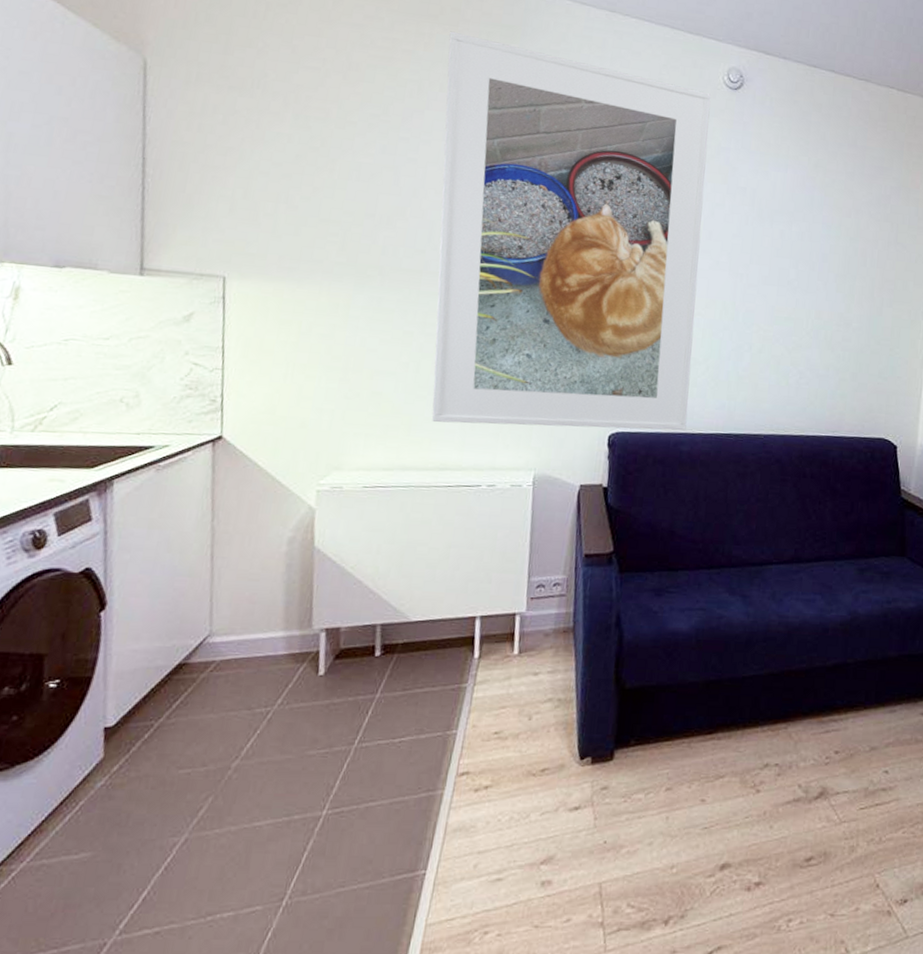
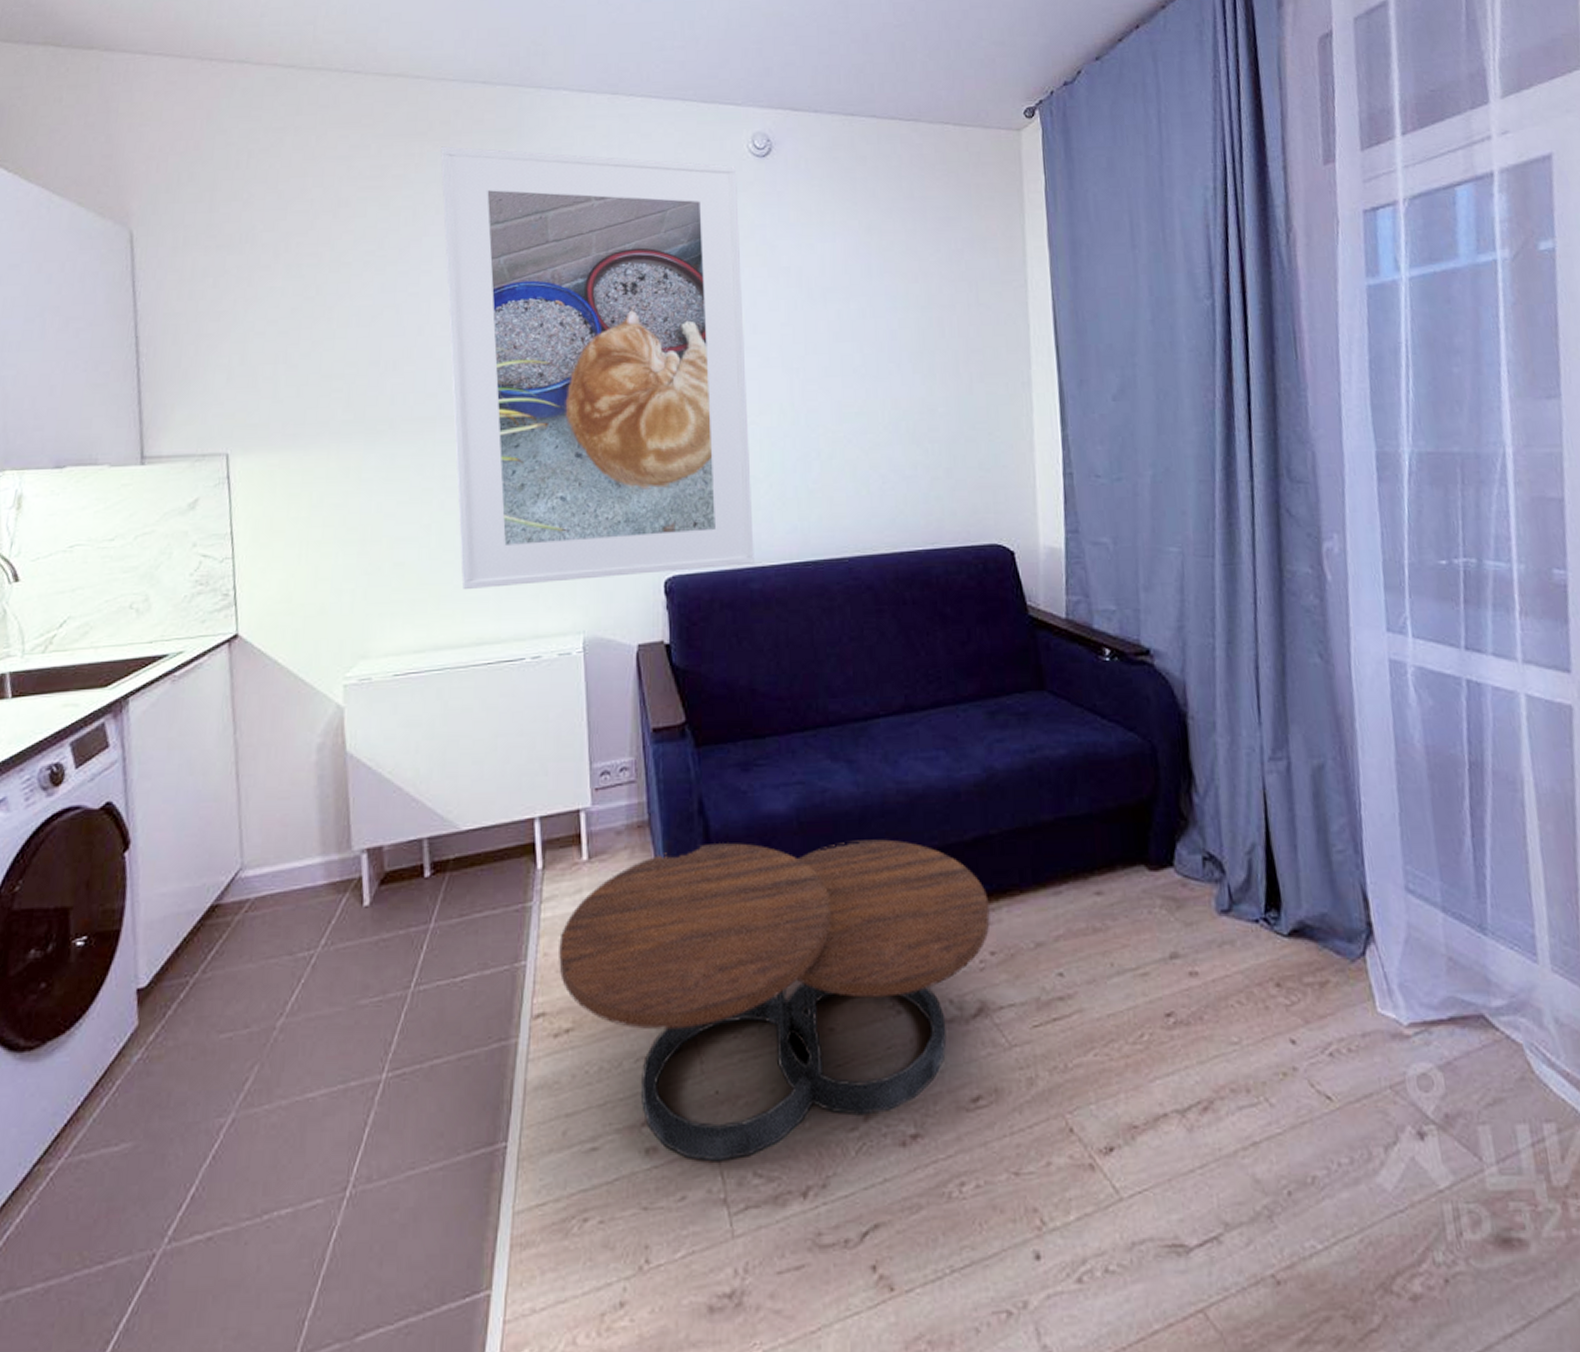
coffee table: none [484,650,840,895] -> present [559,839,990,1162]

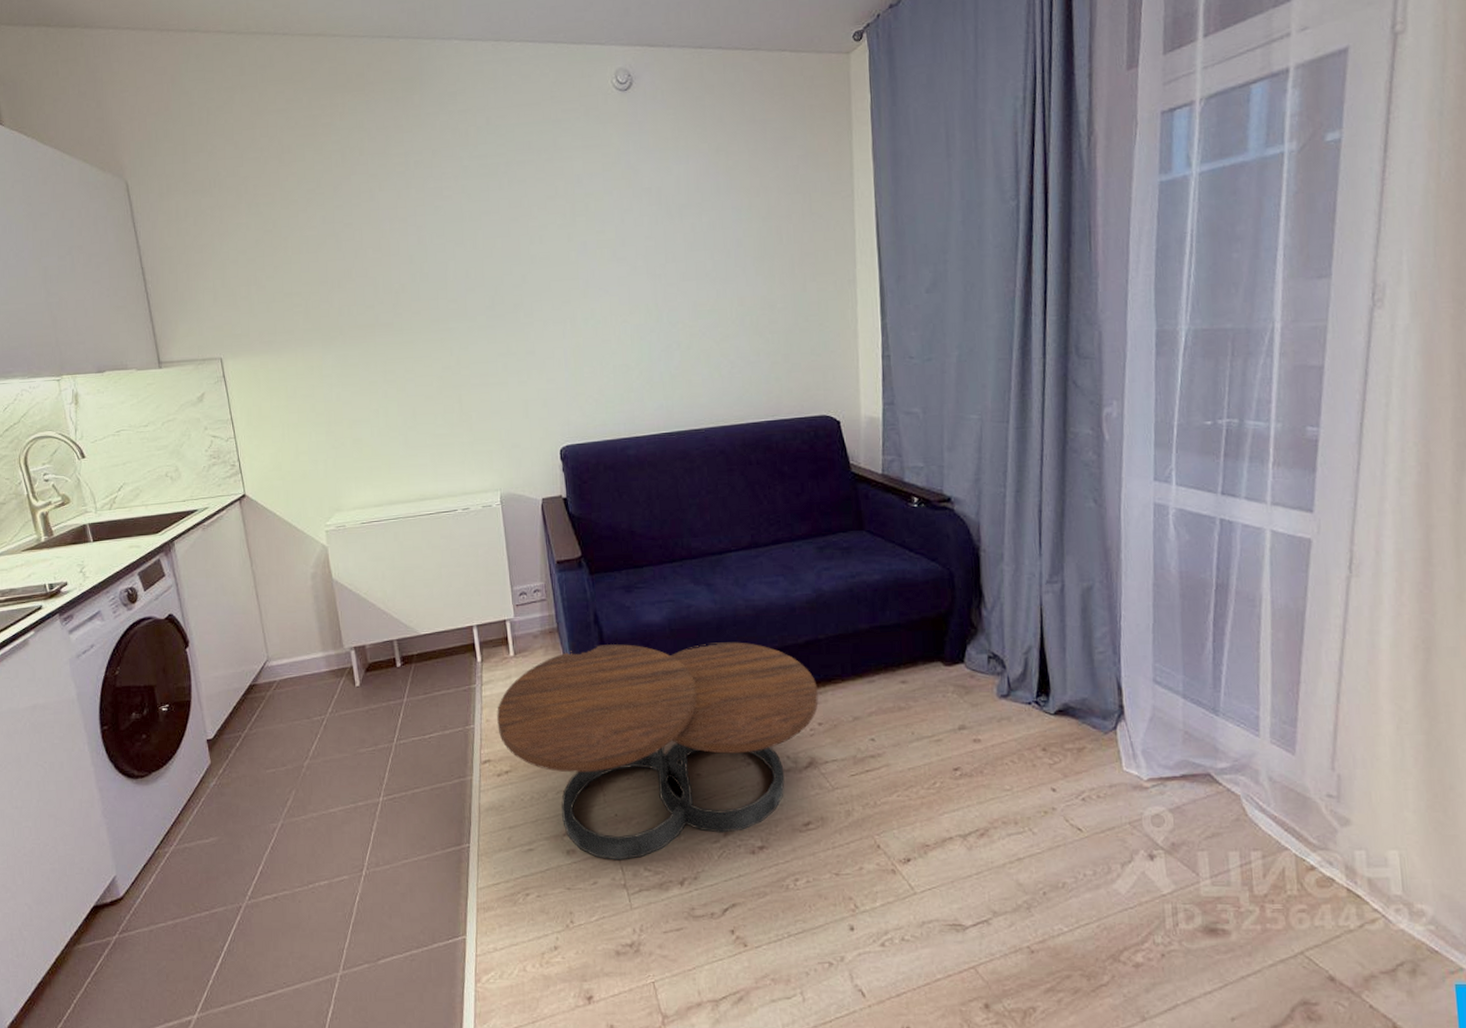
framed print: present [440,146,754,590] -> none [359,96,630,459]

